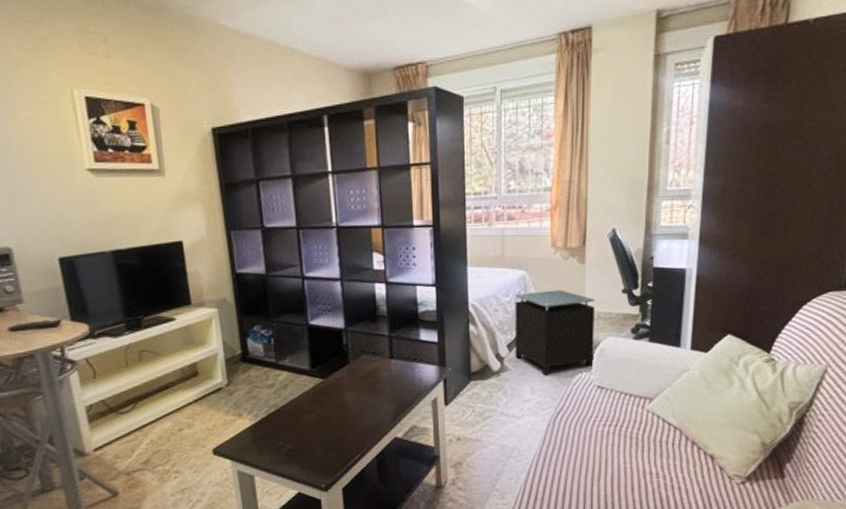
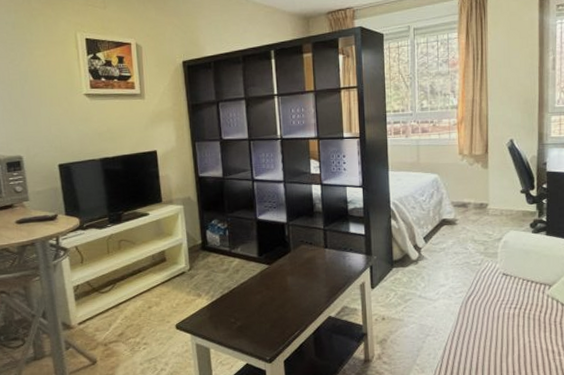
nightstand: present [515,290,594,374] -> none [429,190,498,263]

